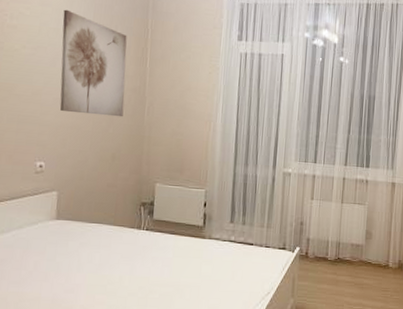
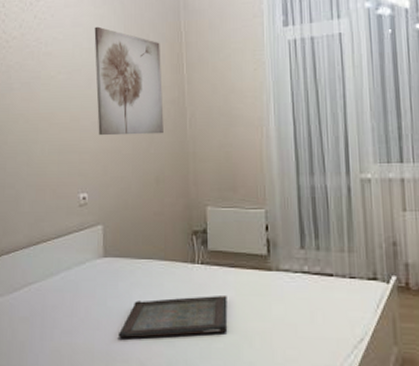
serving tray: none [64,256,166,289] -> present [118,294,228,338]

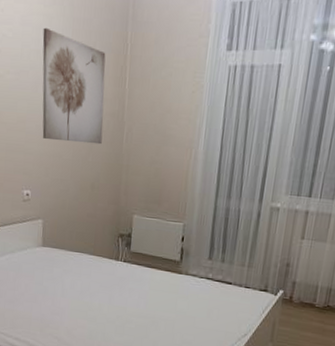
serving tray: present [118,294,228,338] -> none [51,284,142,317]

